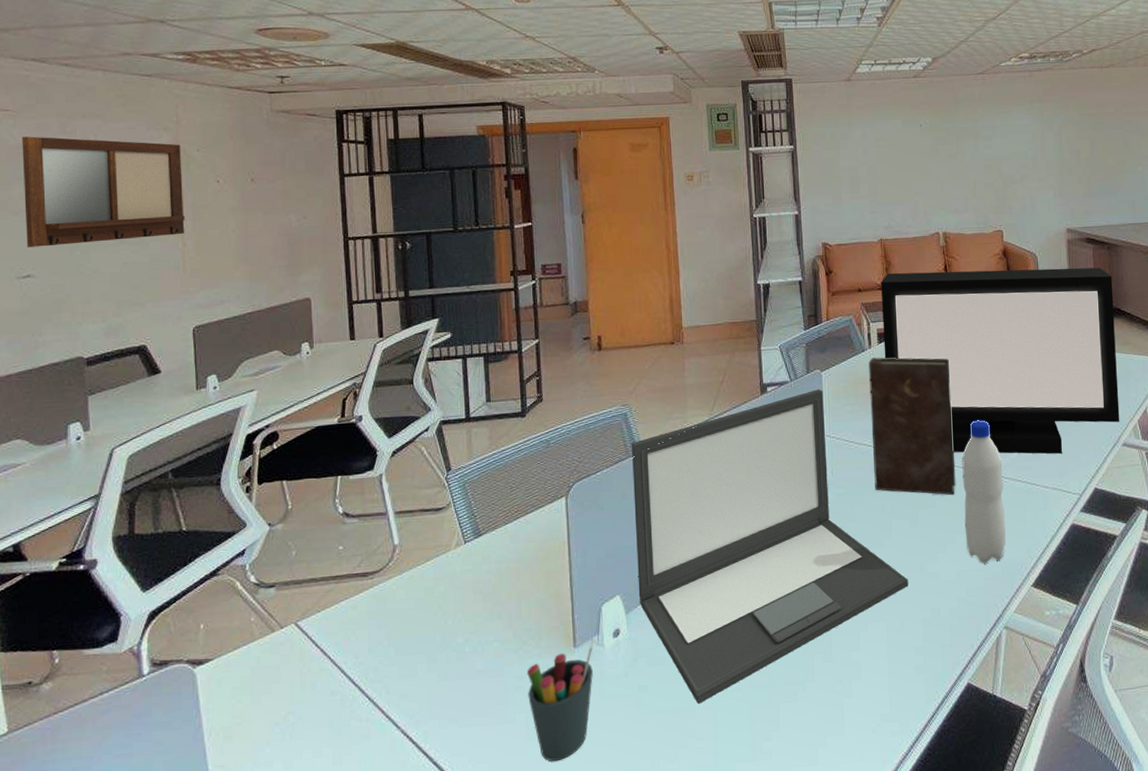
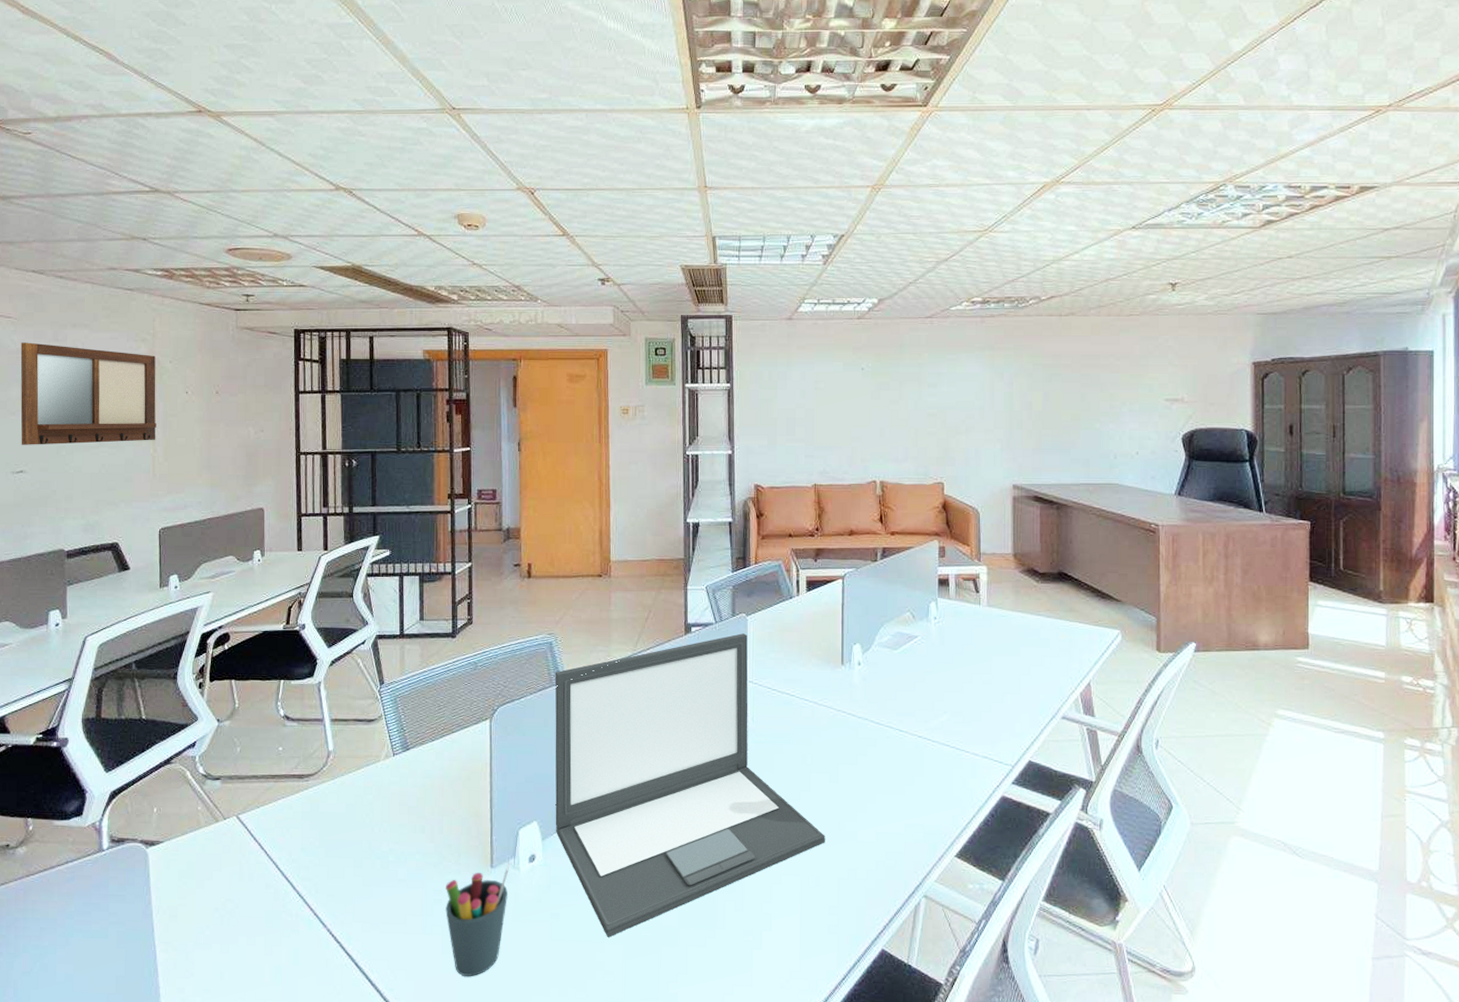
book: present [869,357,956,495] -> none [795,605,881,753]
monitor: present [880,267,1120,454] -> none [812,519,1061,721]
water bottle: present [962,420,1006,563] -> none [887,678,931,827]

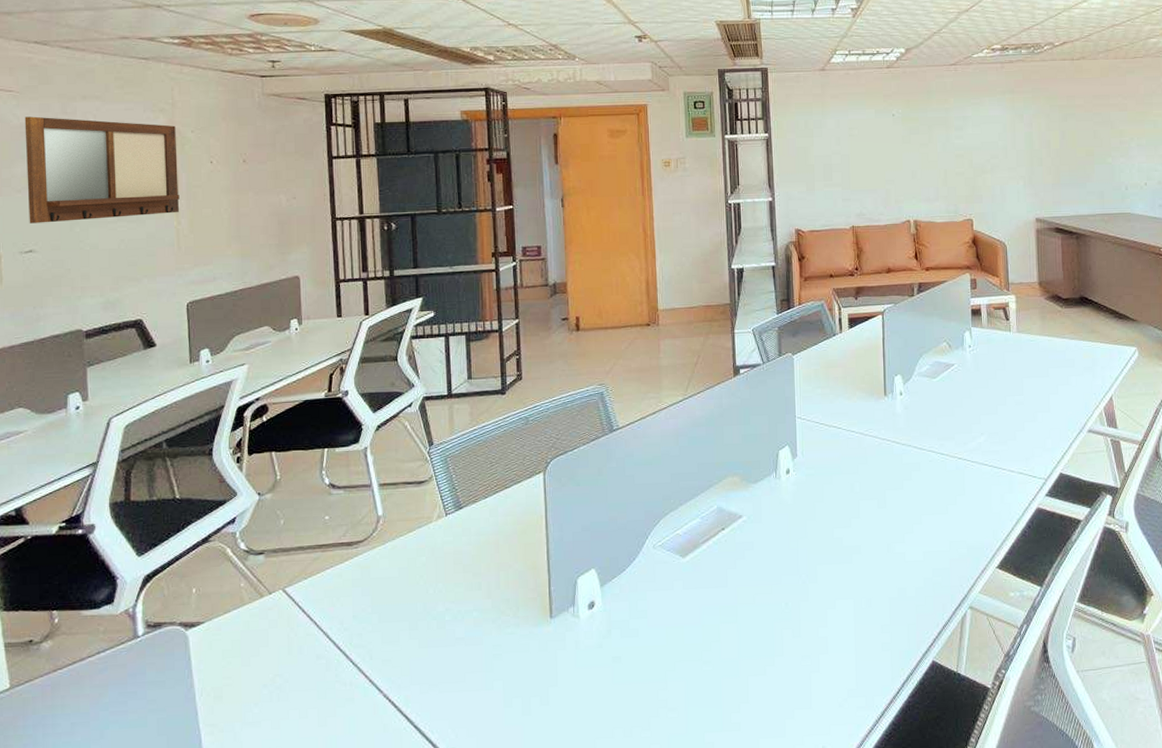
pen holder: present [445,862,510,976] -> none [505,611,570,727]
laptop: present [555,633,825,937] -> none [607,372,876,675]

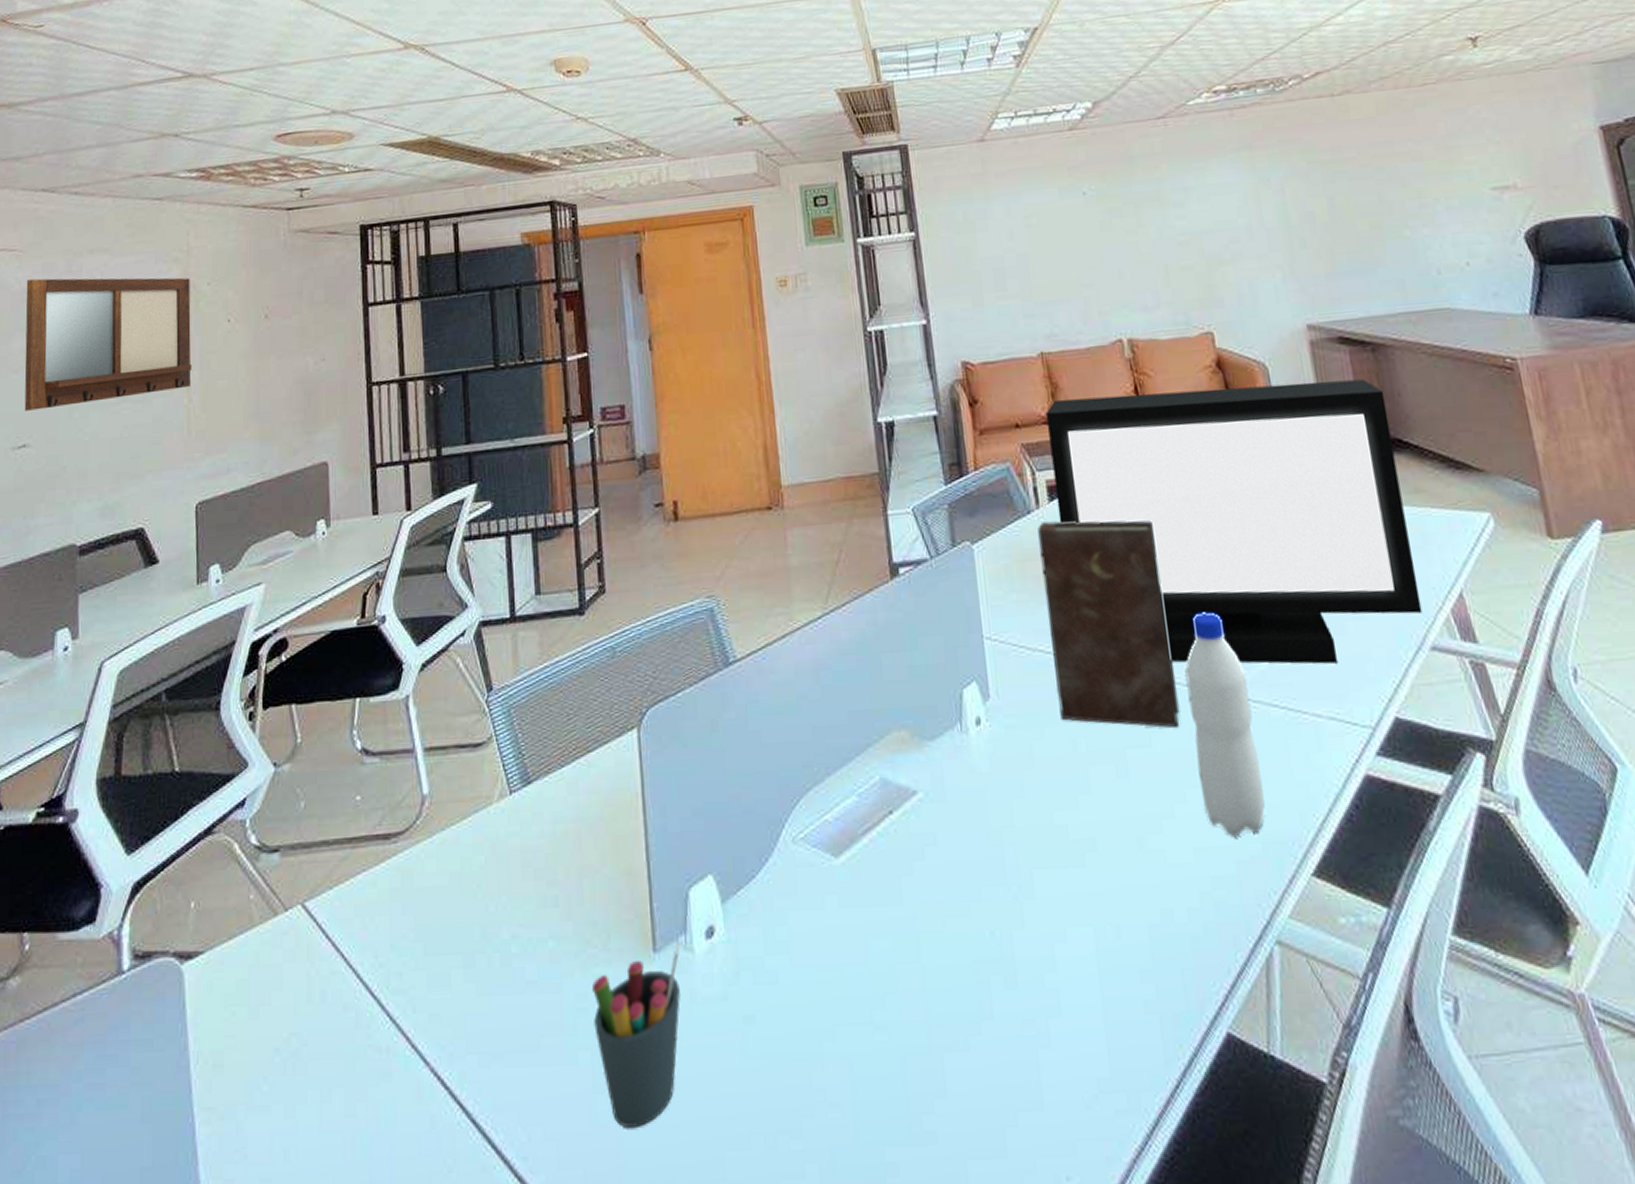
pen holder: none [505,611,570,727] -> present [592,941,681,1127]
book: none [839,342,924,477] -> present [1037,520,1180,728]
monitor: none [852,257,1086,439] -> present [1045,379,1423,664]
water bottle: none [930,404,972,544] -> present [1185,612,1265,836]

